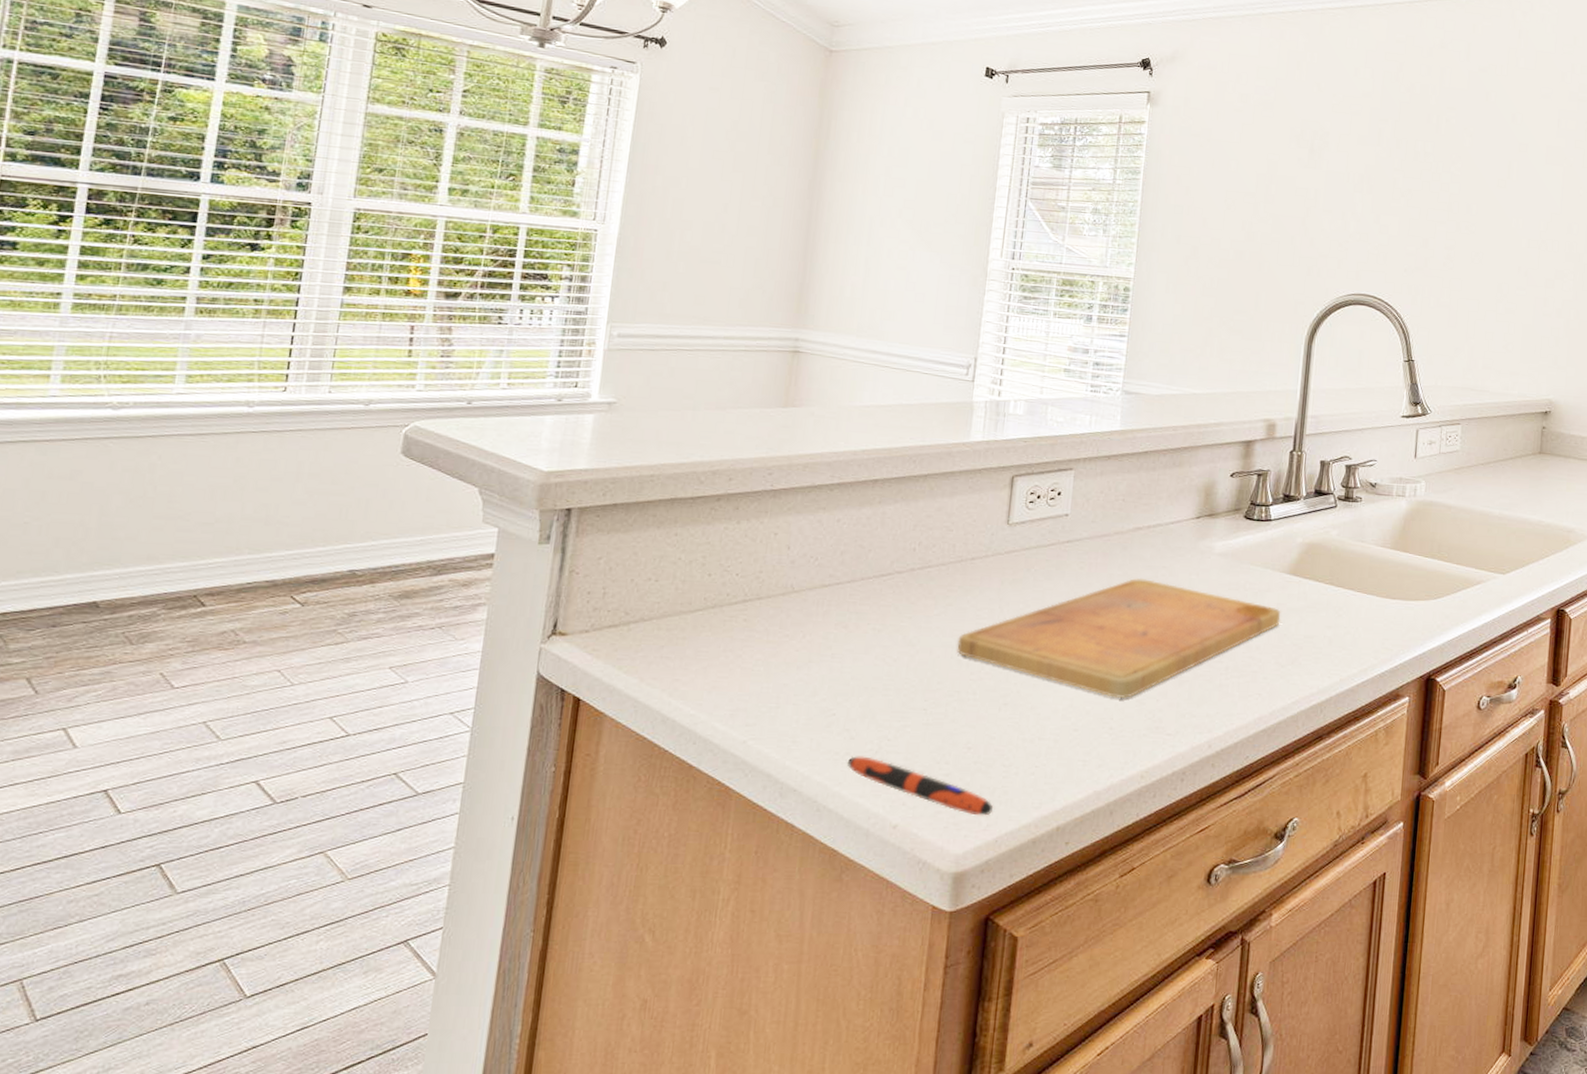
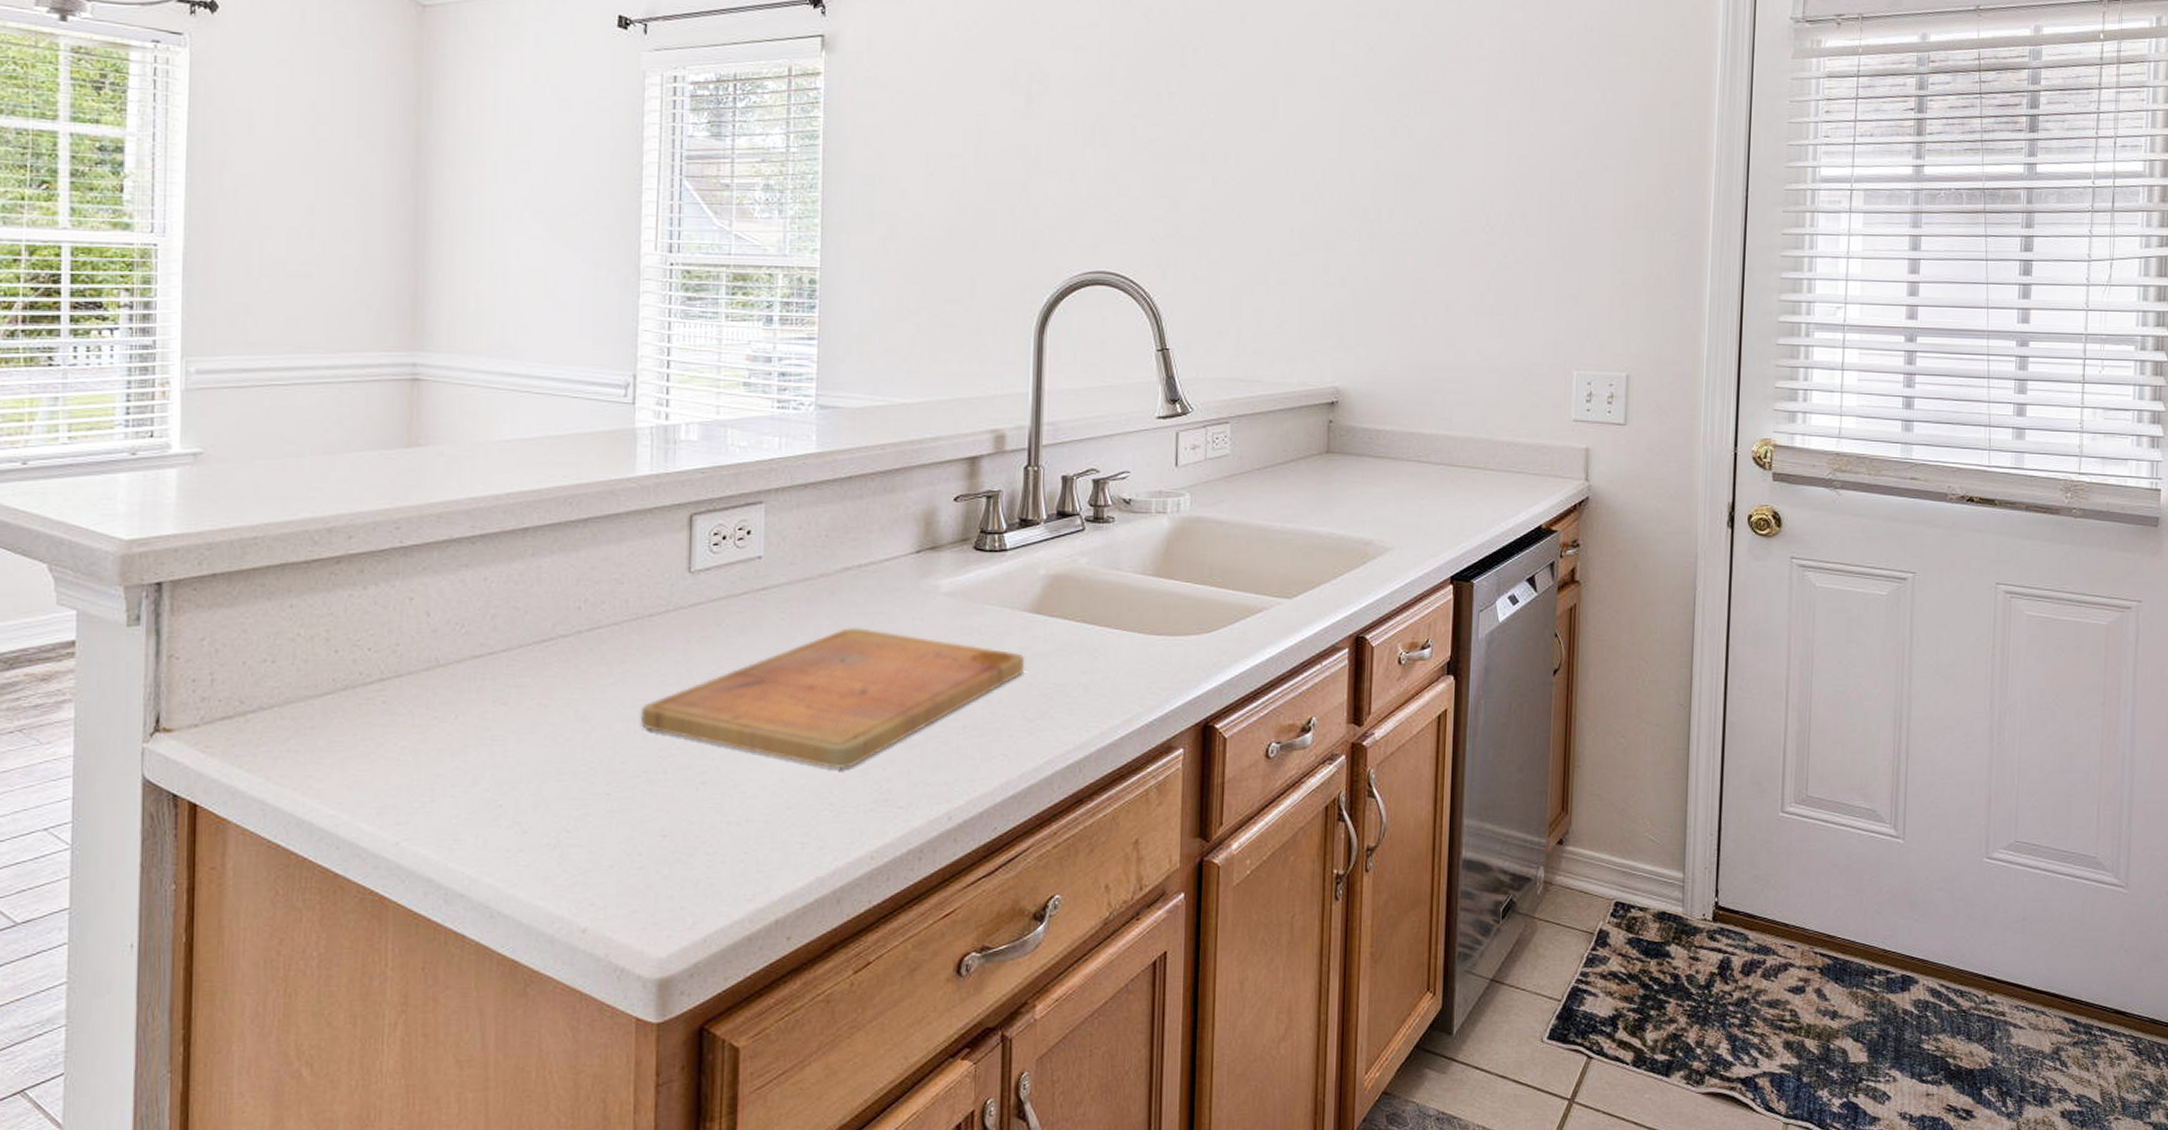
pen: present [848,756,994,816] -> none [522,852,699,913]

